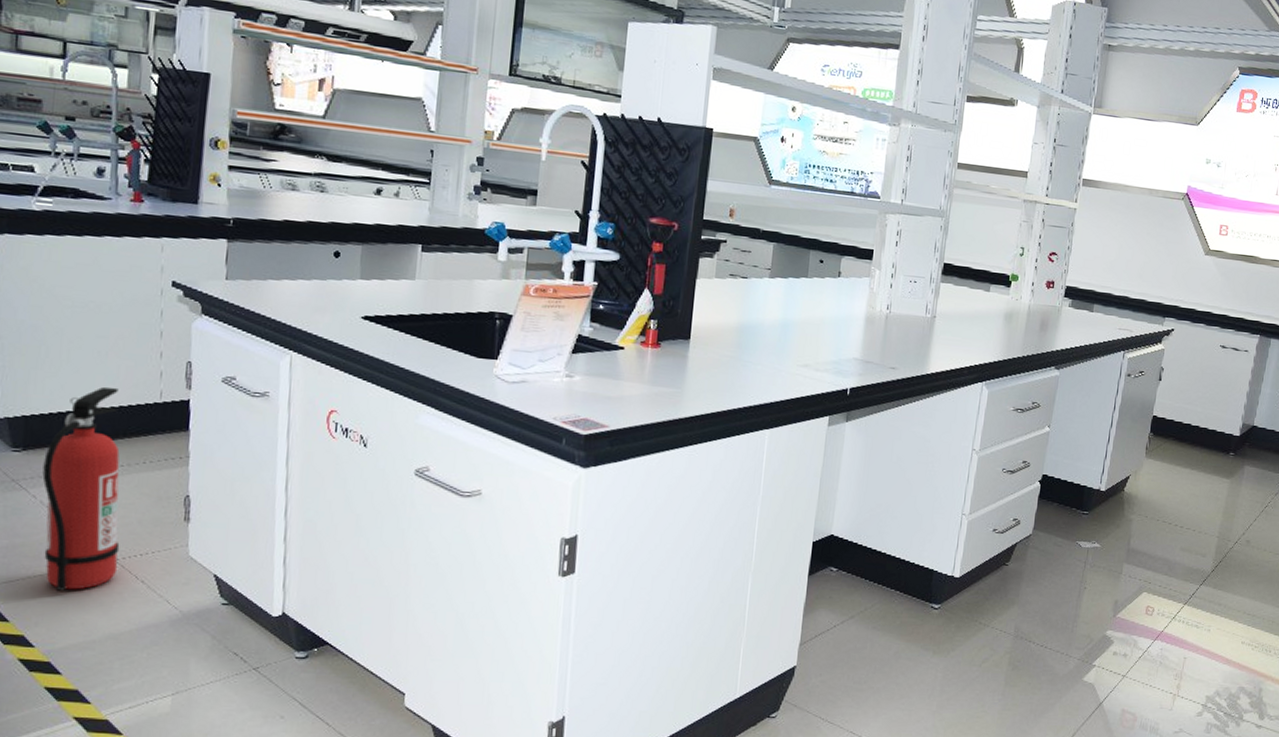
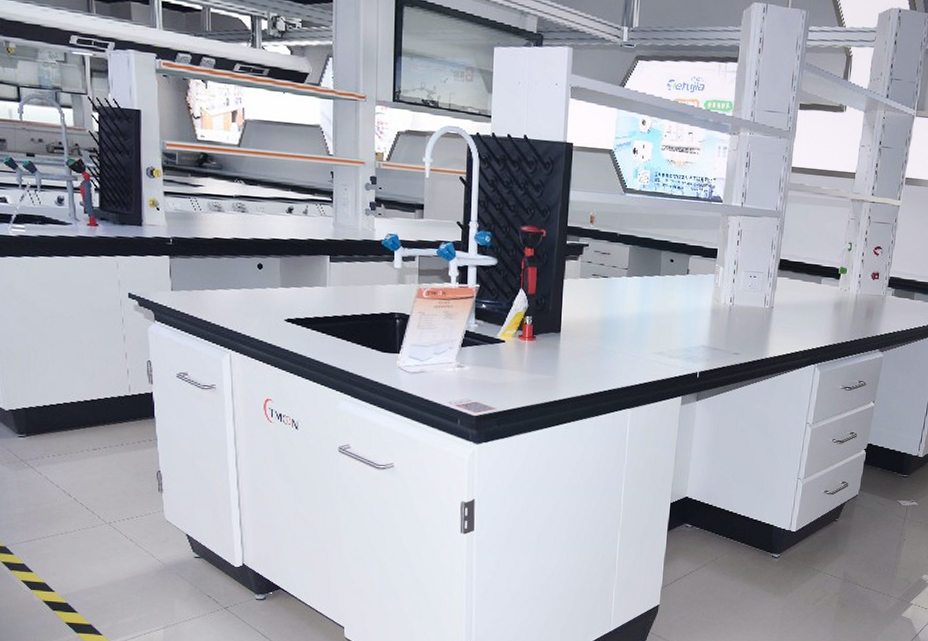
fire extinguisher: present [42,386,120,591] -> none [44,383,111,548]

